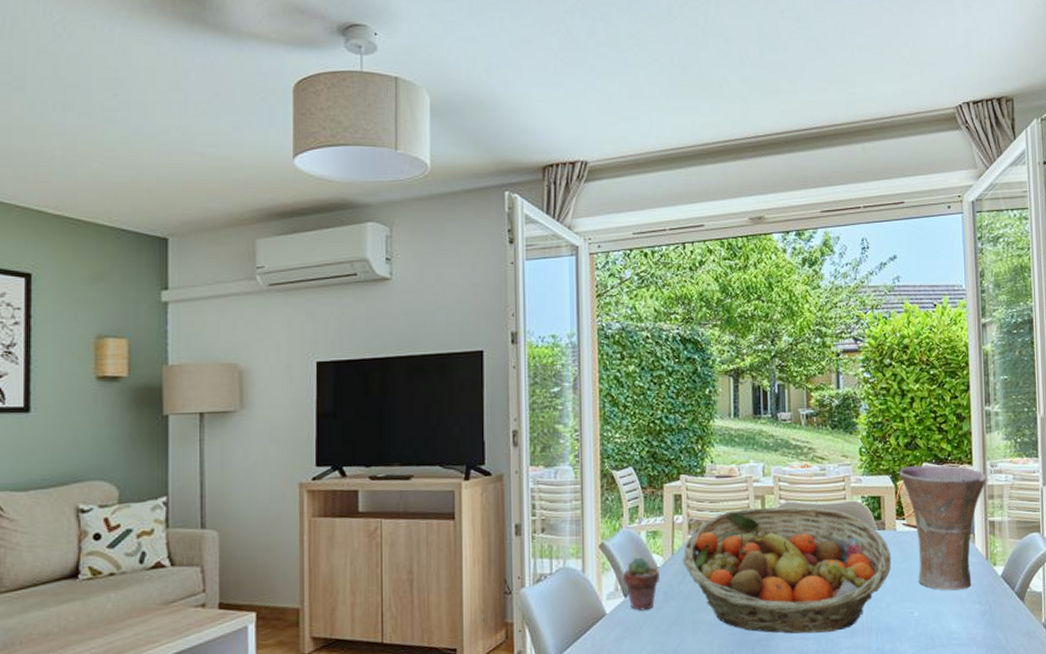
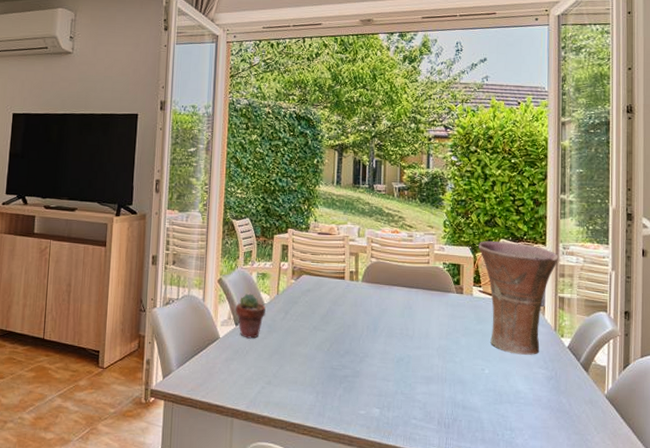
fruit basket: present [683,506,892,634] -> none [285,263,467,378]

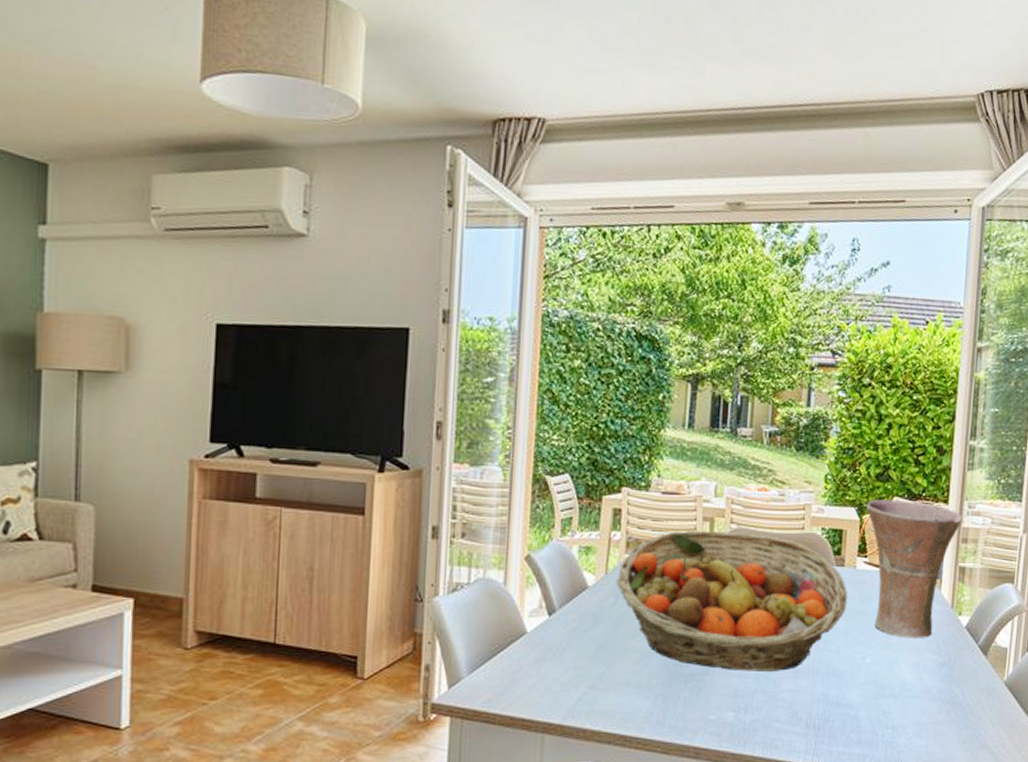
potted succulent: present [236,293,266,339] -> none [549,573,590,632]
fruit basket: none [285,263,467,378] -> present [616,531,848,673]

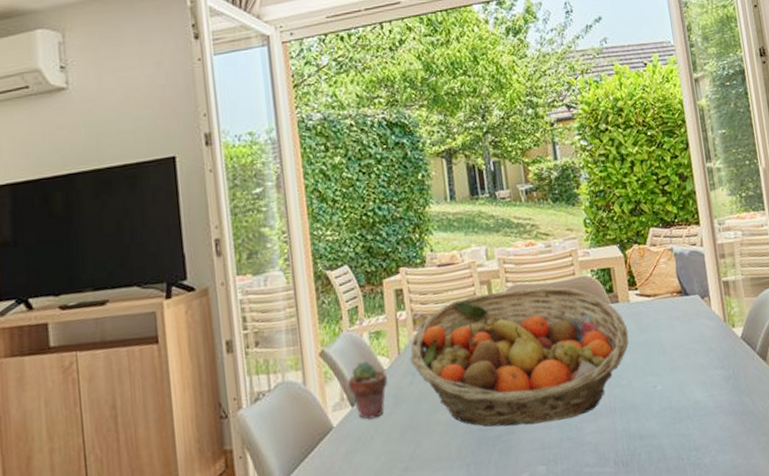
potted succulent: none [549,573,590,632] -> present [348,360,388,420]
vase: present [866,500,963,638] -> none [627,228,716,360]

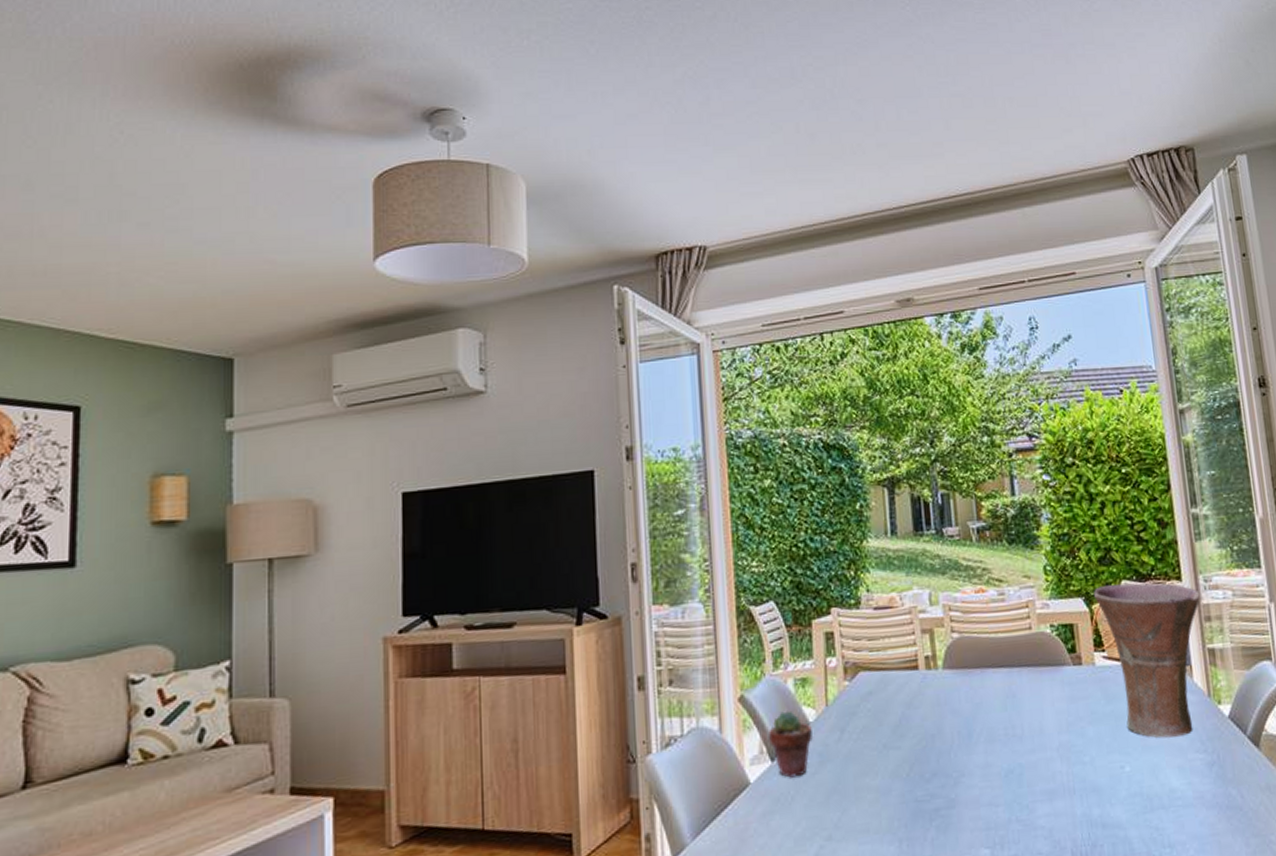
fruit basket: present [410,286,629,427] -> none [839,640,1093,800]
vase: none [627,228,716,360] -> present [1094,583,1201,739]

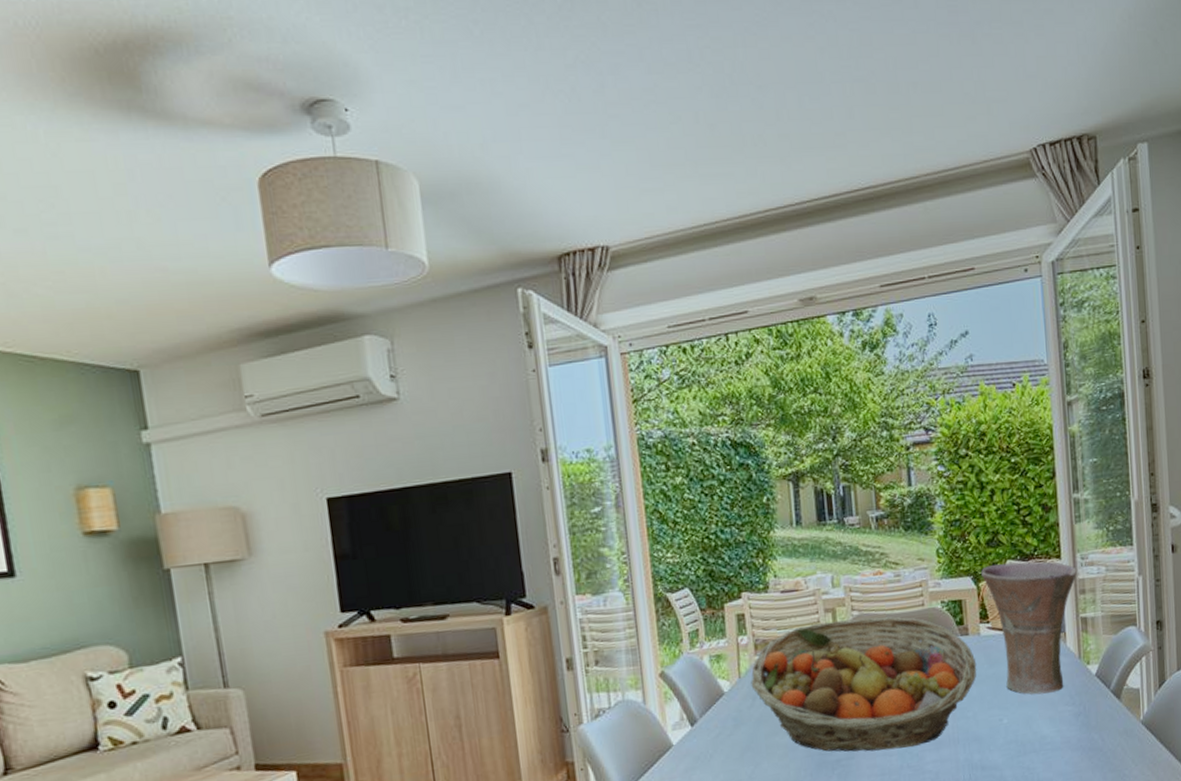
potted succulent: present [769,710,813,778] -> none [688,683,728,740]
fruit basket: none [839,640,1093,800] -> present [751,616,977,752]

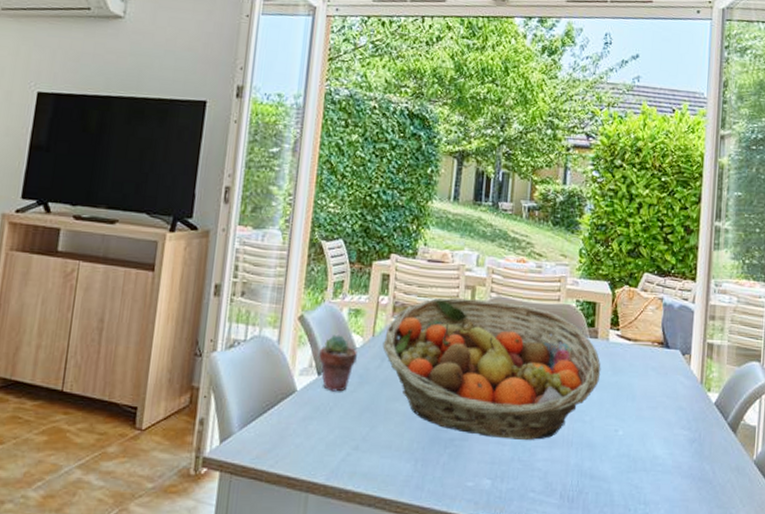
potted succulent: none [688,683,728,740] -> present [319,334,357,392]
vase: present [981,561,1078,695] -> none [618,274,710,413]

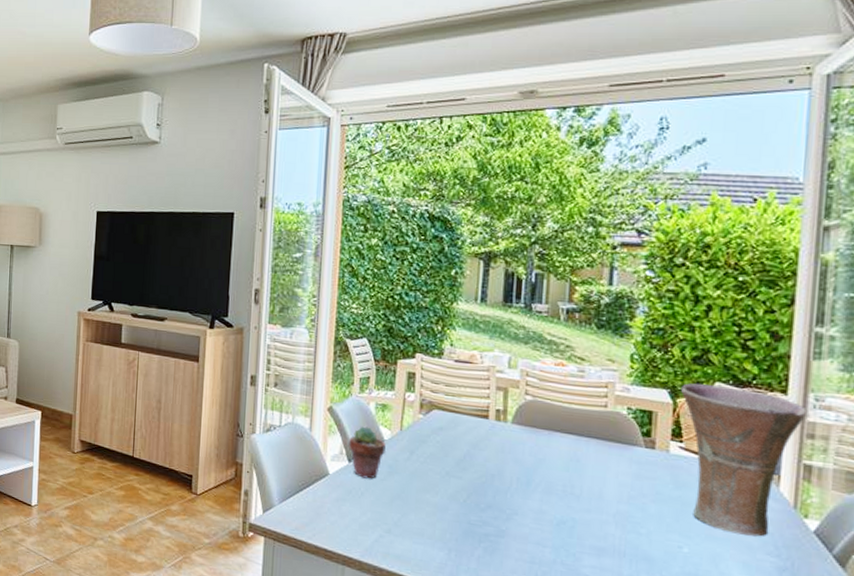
fruit basket: present [382,297,601,441] -> none [411,397,660,547]
vase: none [618,274,710,413] -> present [681,383,808,537]

